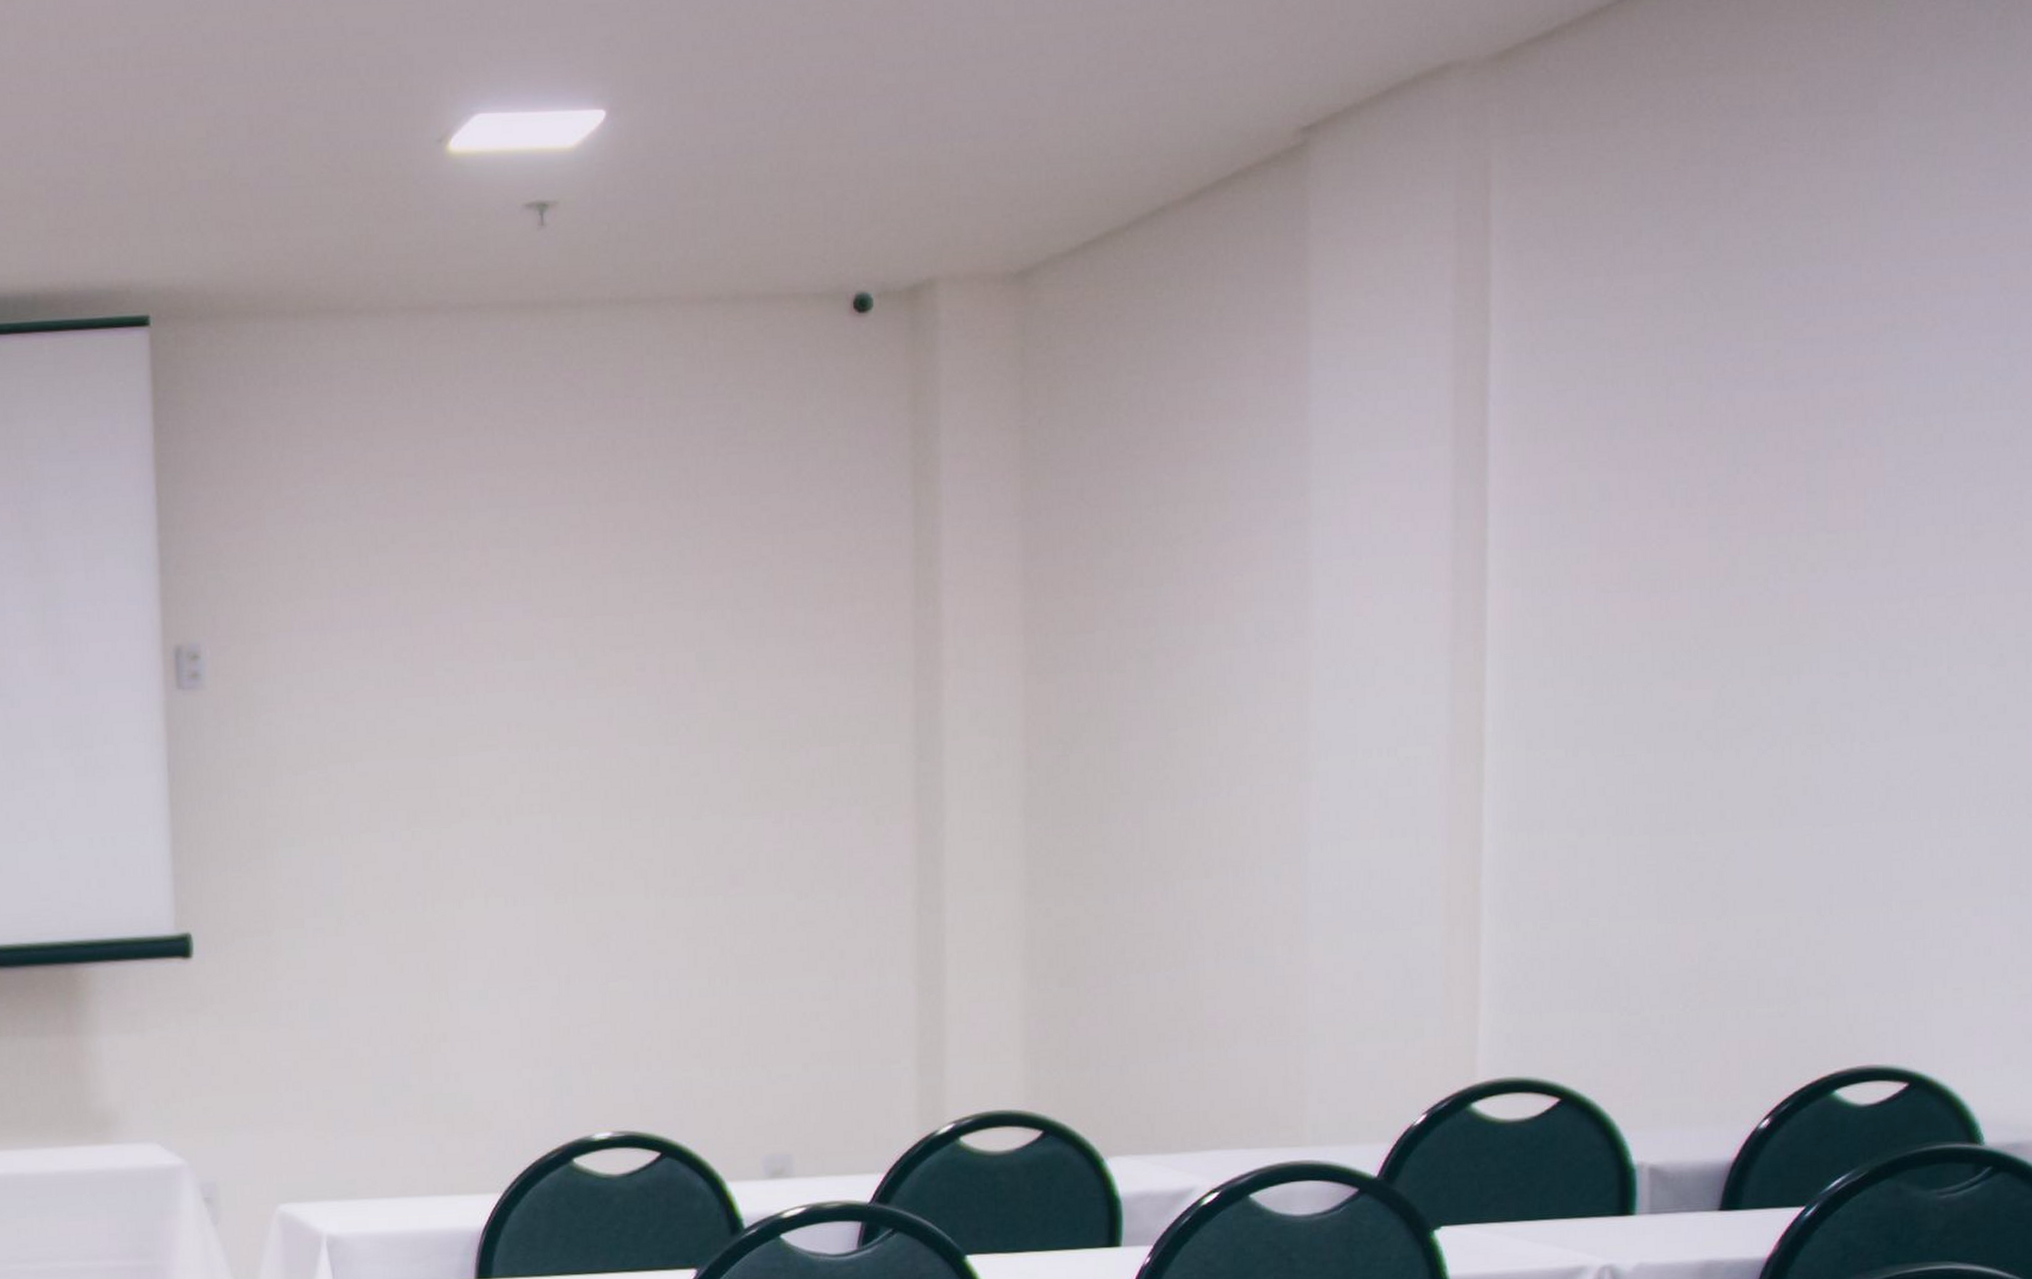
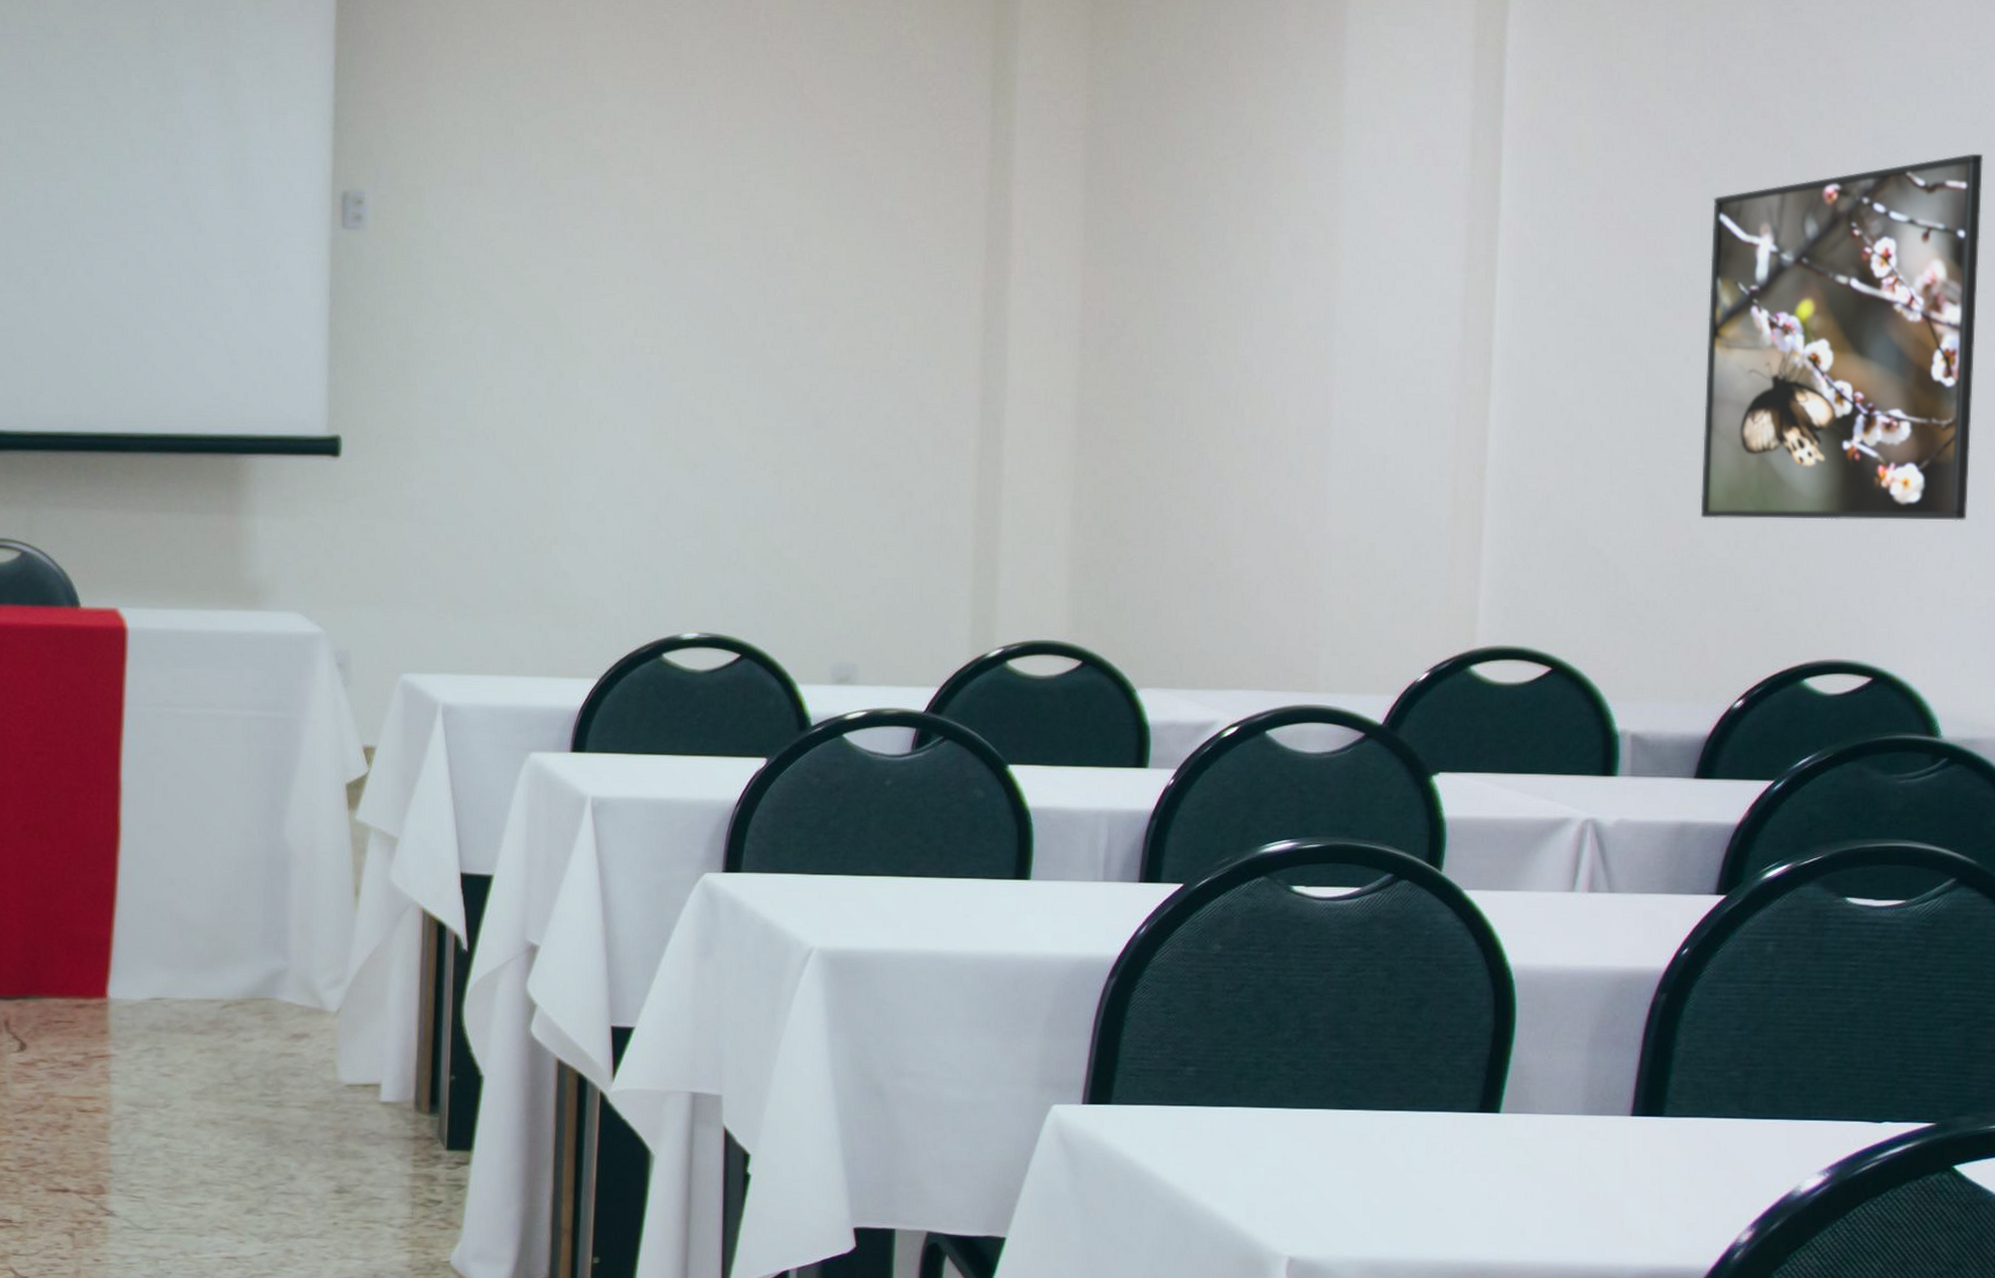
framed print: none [1717,477,2018,917] -> present [1700,153,1984,521]

